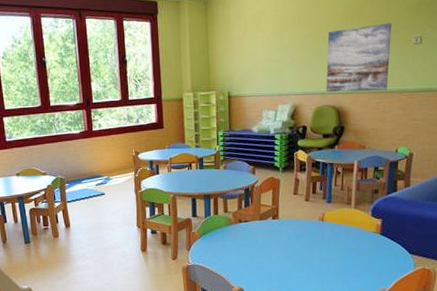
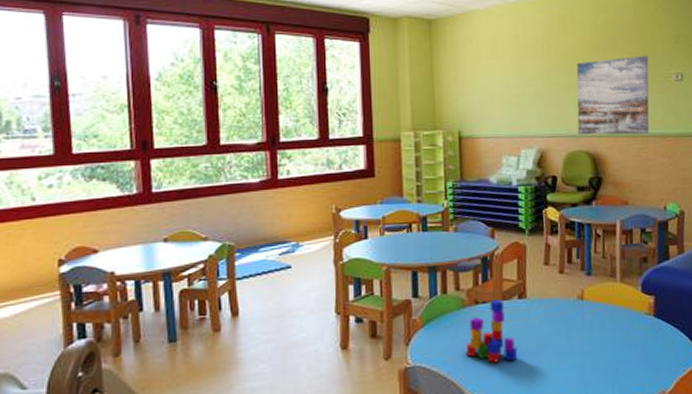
toy blocks: none [232,219,271,265] -> present [466,298,518,363]

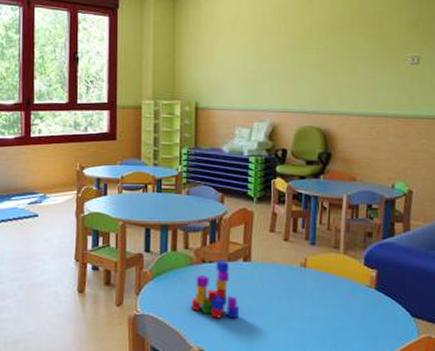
wall art: present [576,55,650,135] -> none [310,38,385,114]

